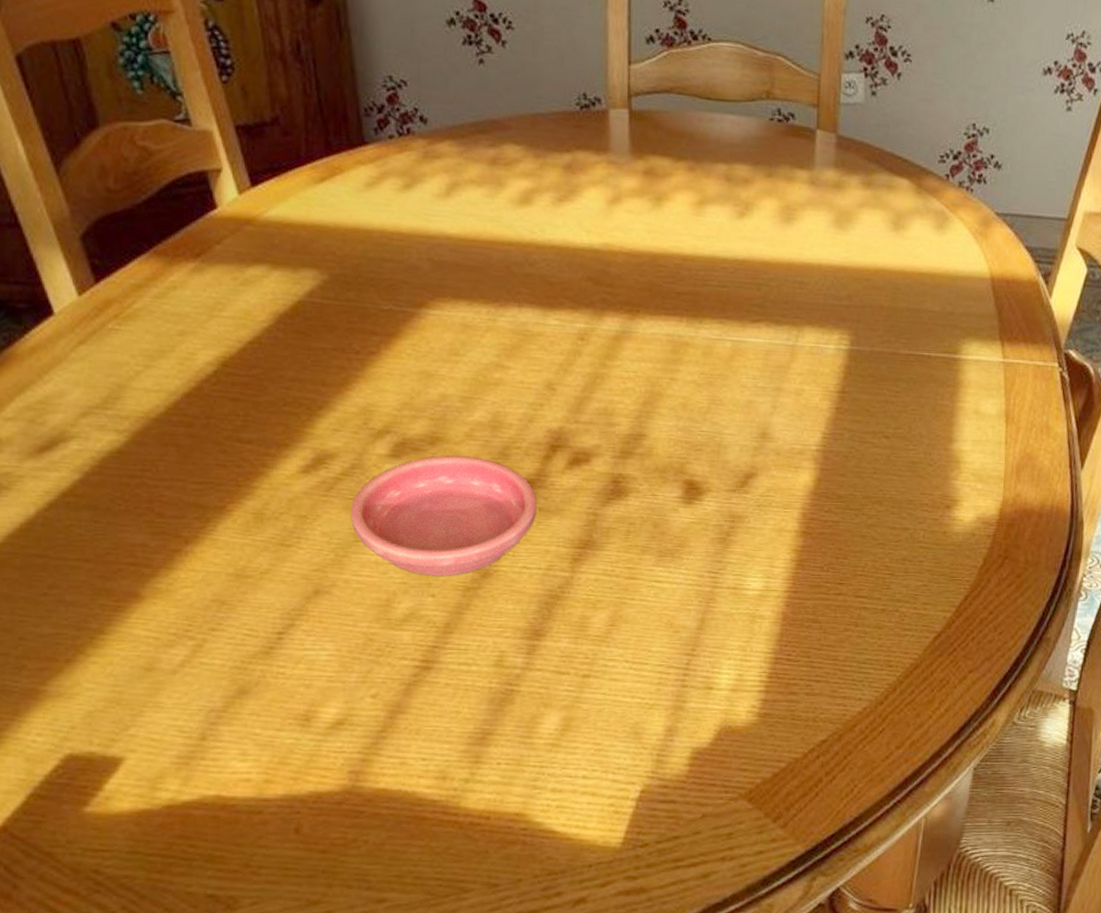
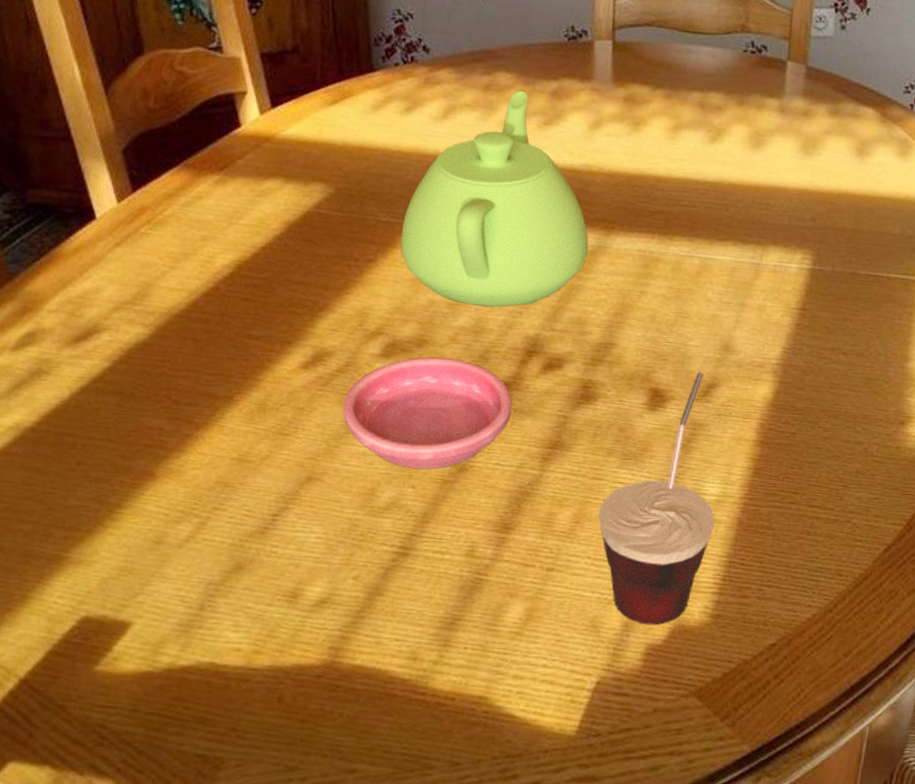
teapot: none [405,163,613,400] -> present [400,90,589,307]
cup: none [636,461,759,728] -> present [598,372,715,626]

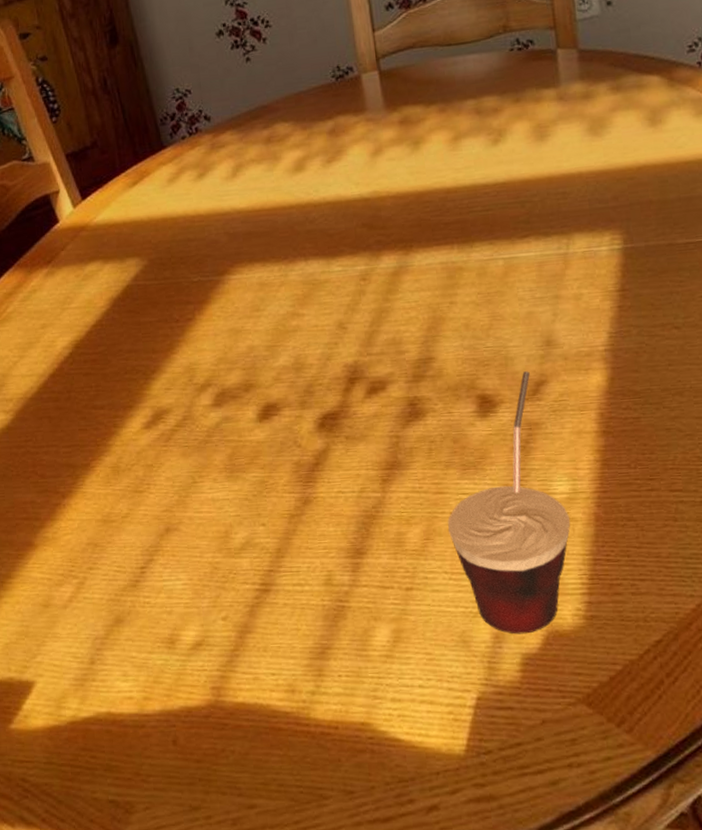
saucer: present [342,357,512,469] -> none [186,397,344,507]
teapot: present [400,90,589,307] -> none [212,135,391,345]

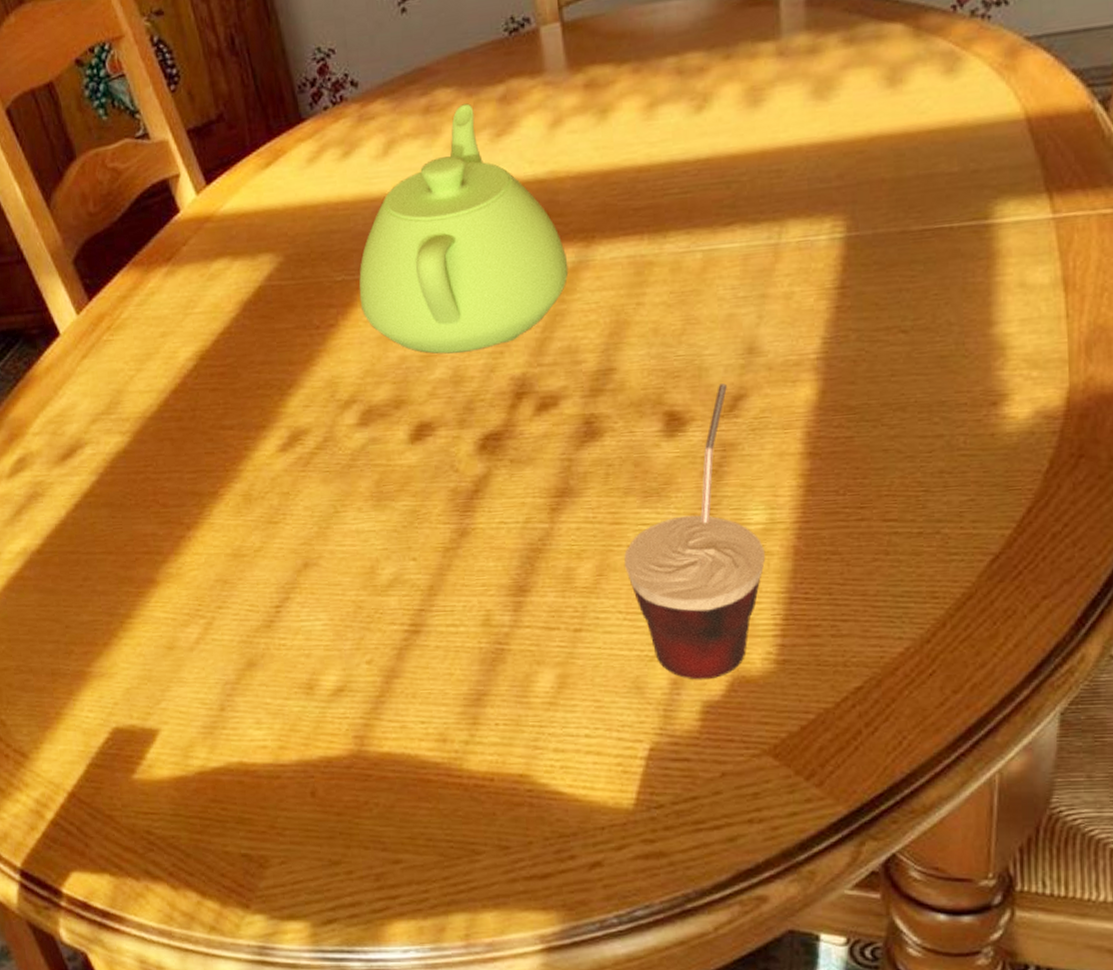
teapot: none [212,135,391,345] -> present [359,103,569,354]

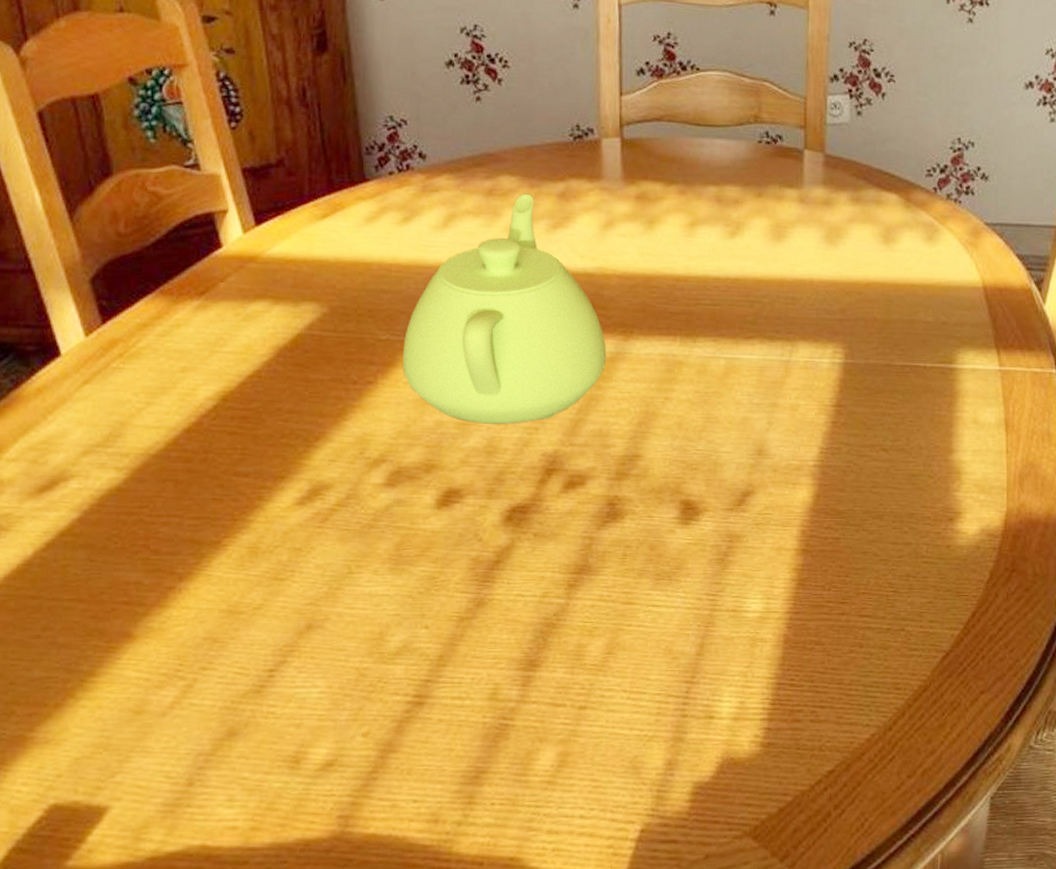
cup: present [624,383,766,680] -> none [633,480,760,761]

